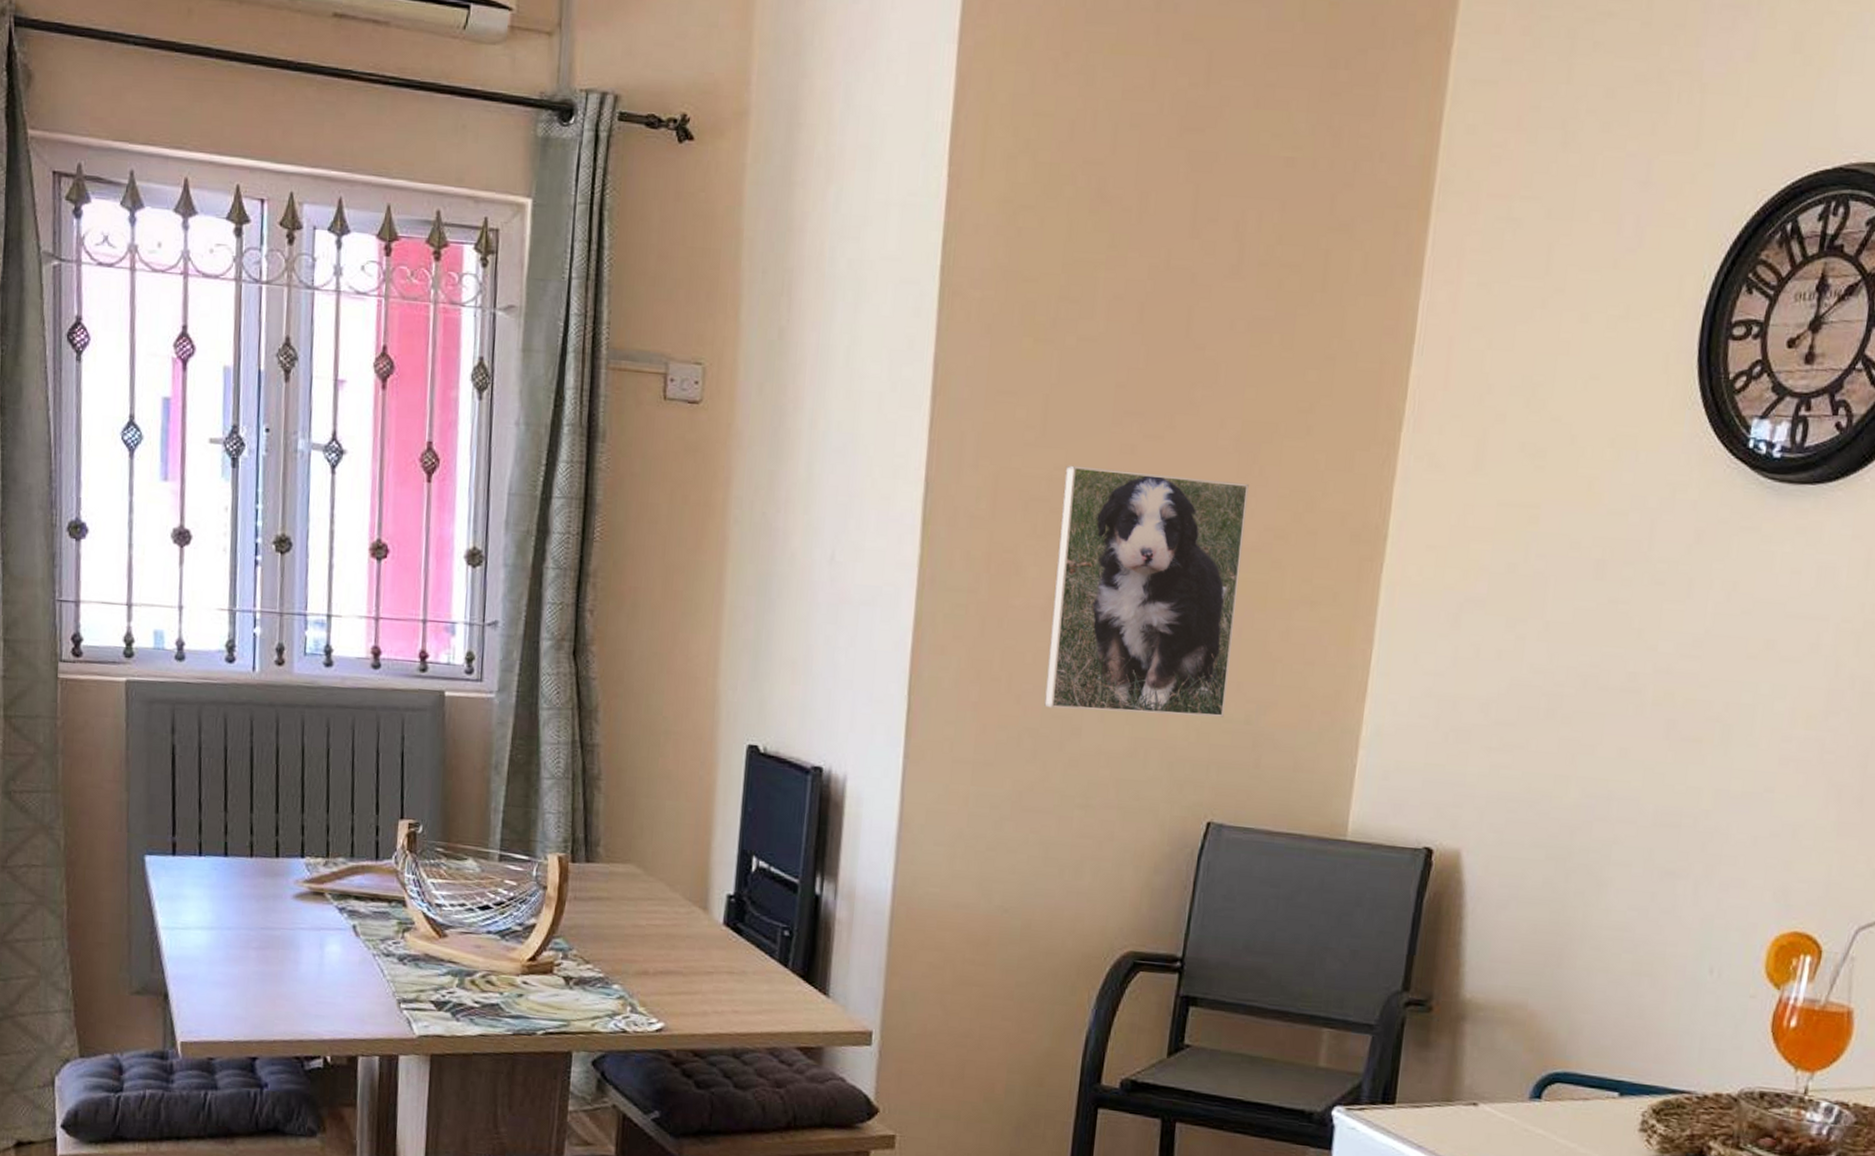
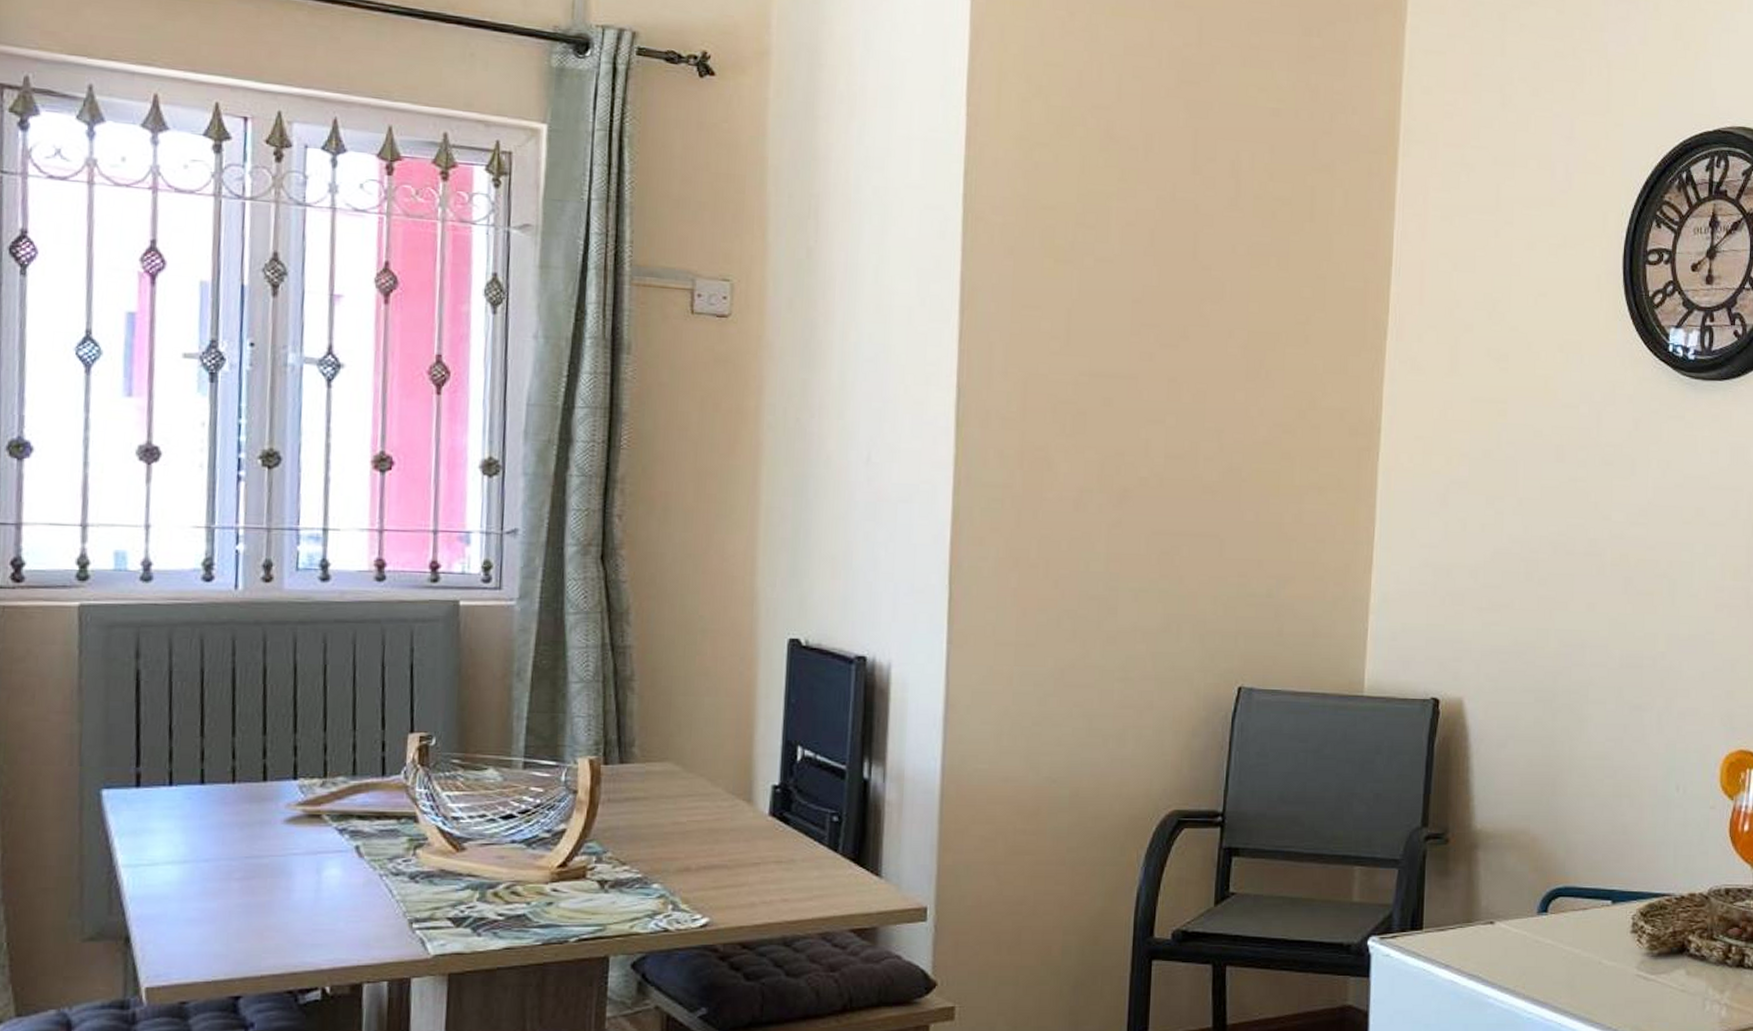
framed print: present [1044,465,1249,718] -> none [1081,371,1257,593]

